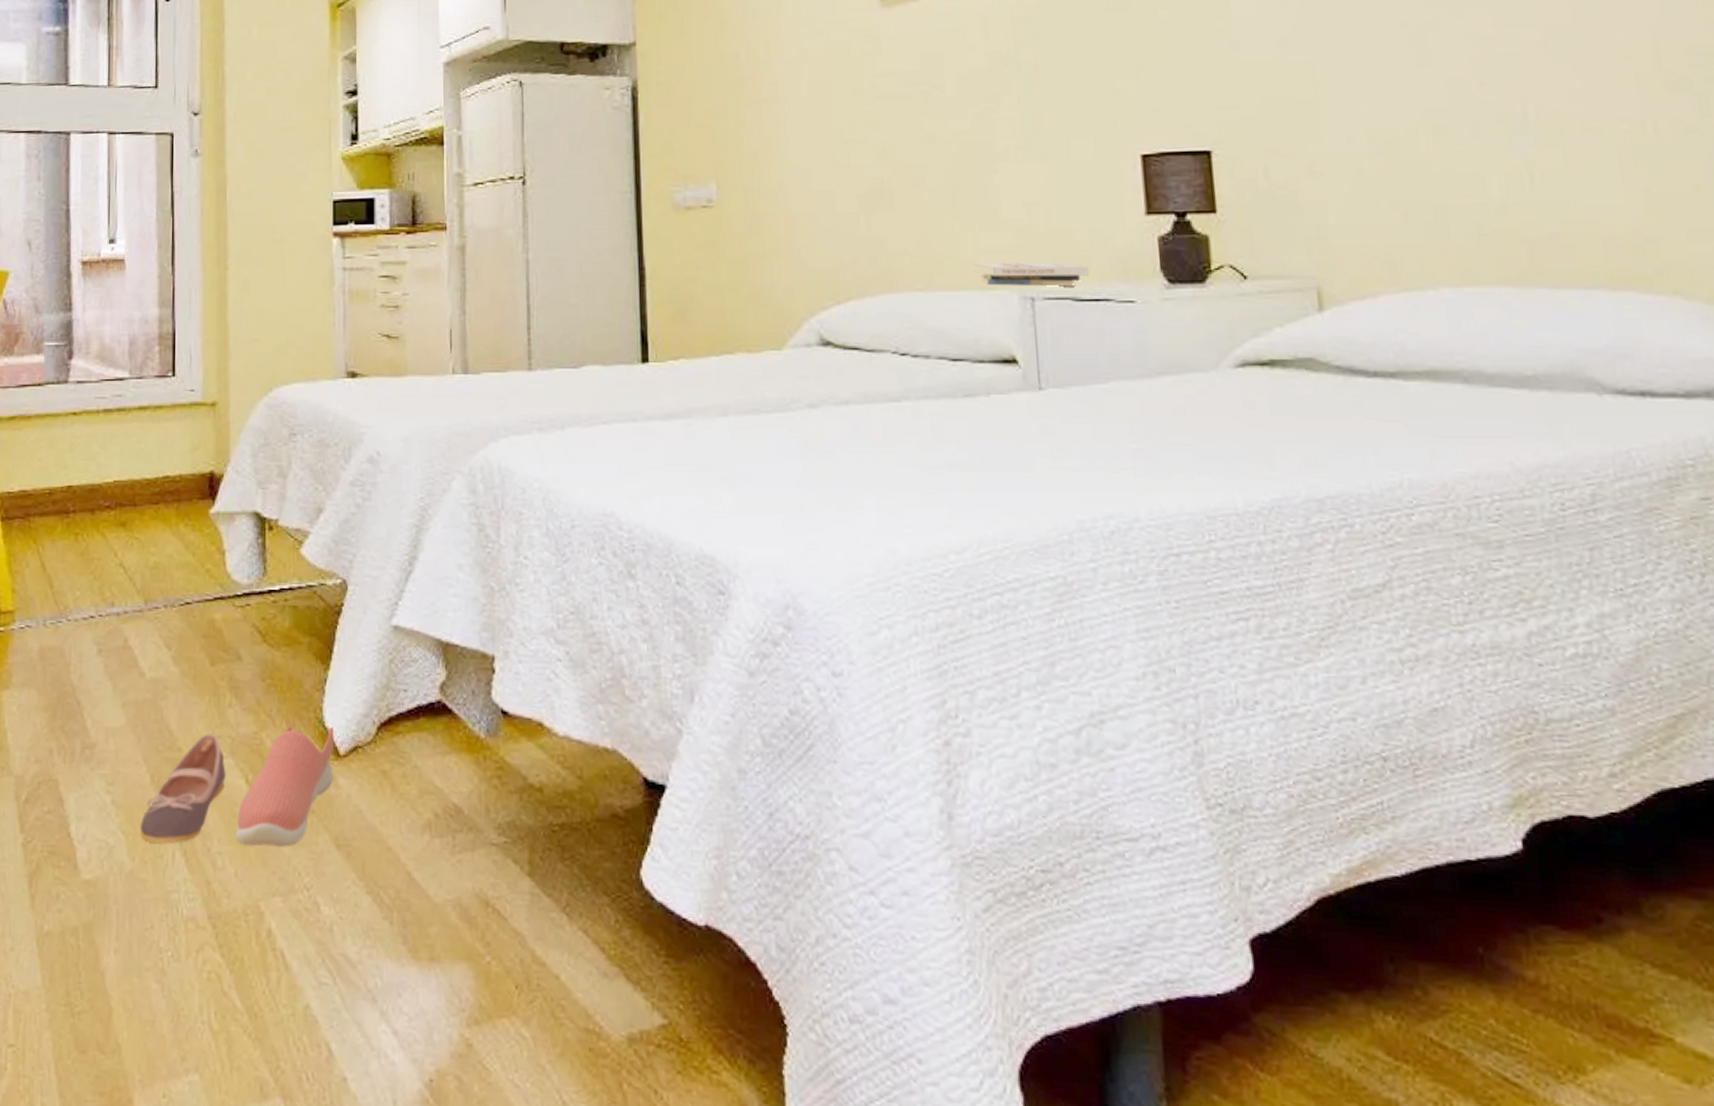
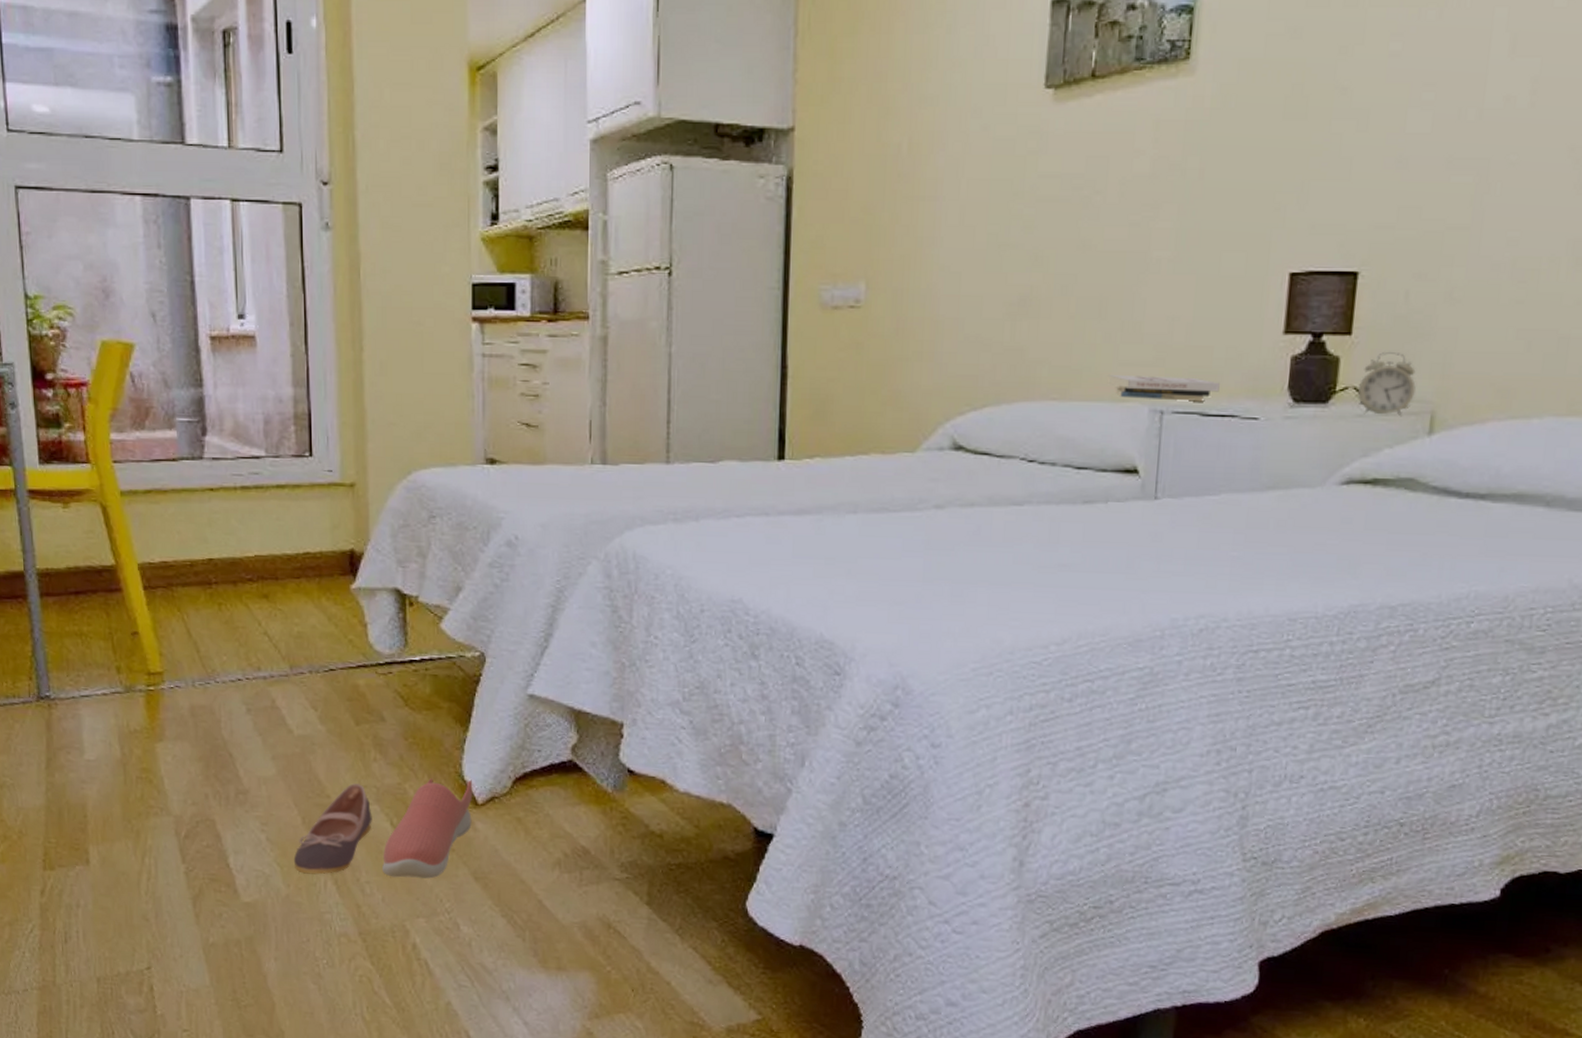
alarm clock: none [1234,227,1295,294] -> present [1358,351,1416,417]

